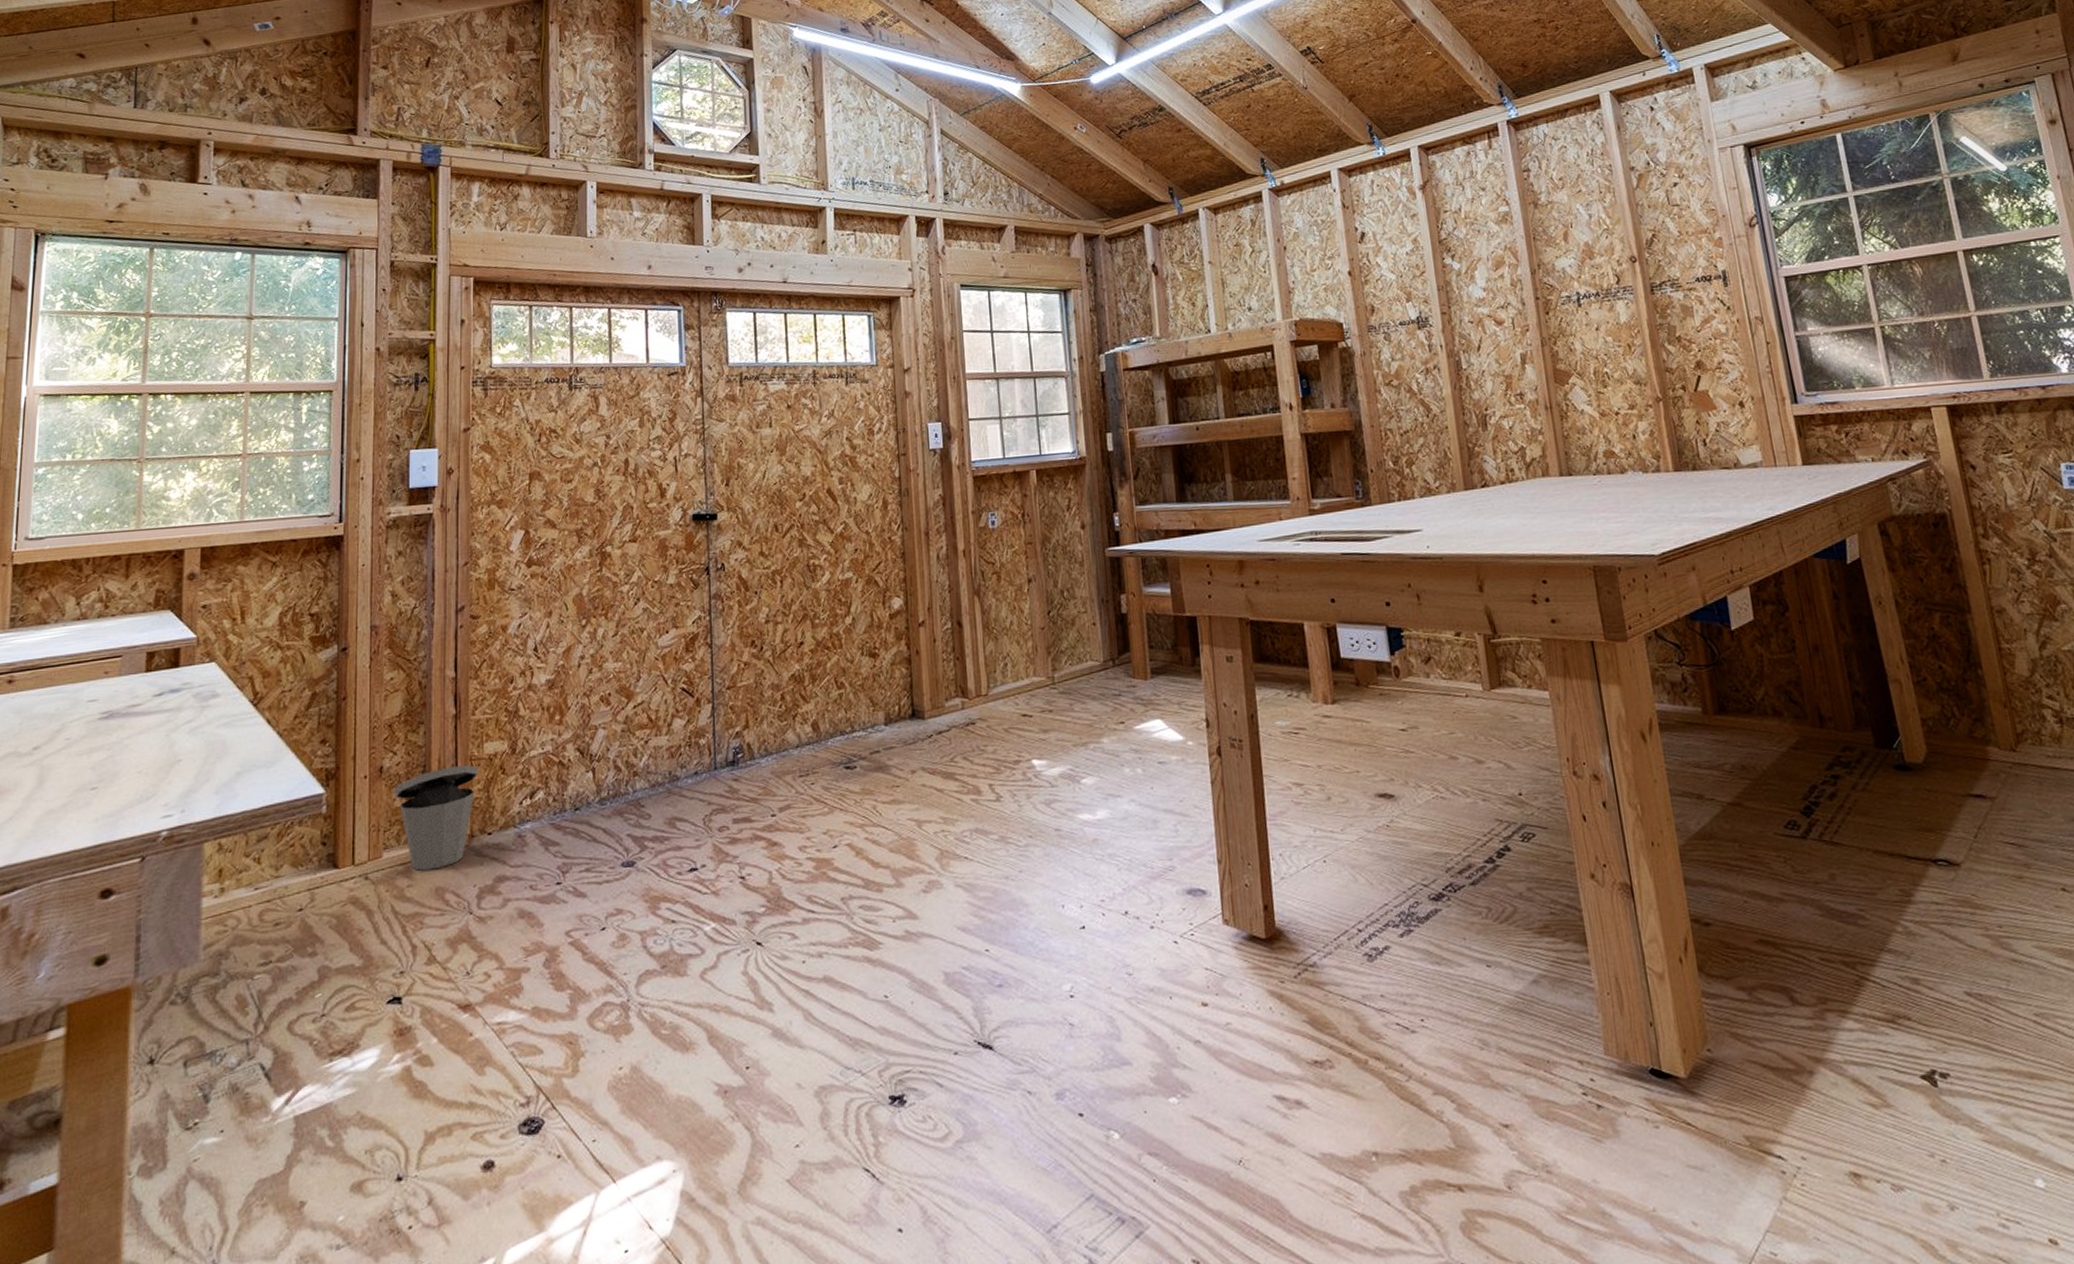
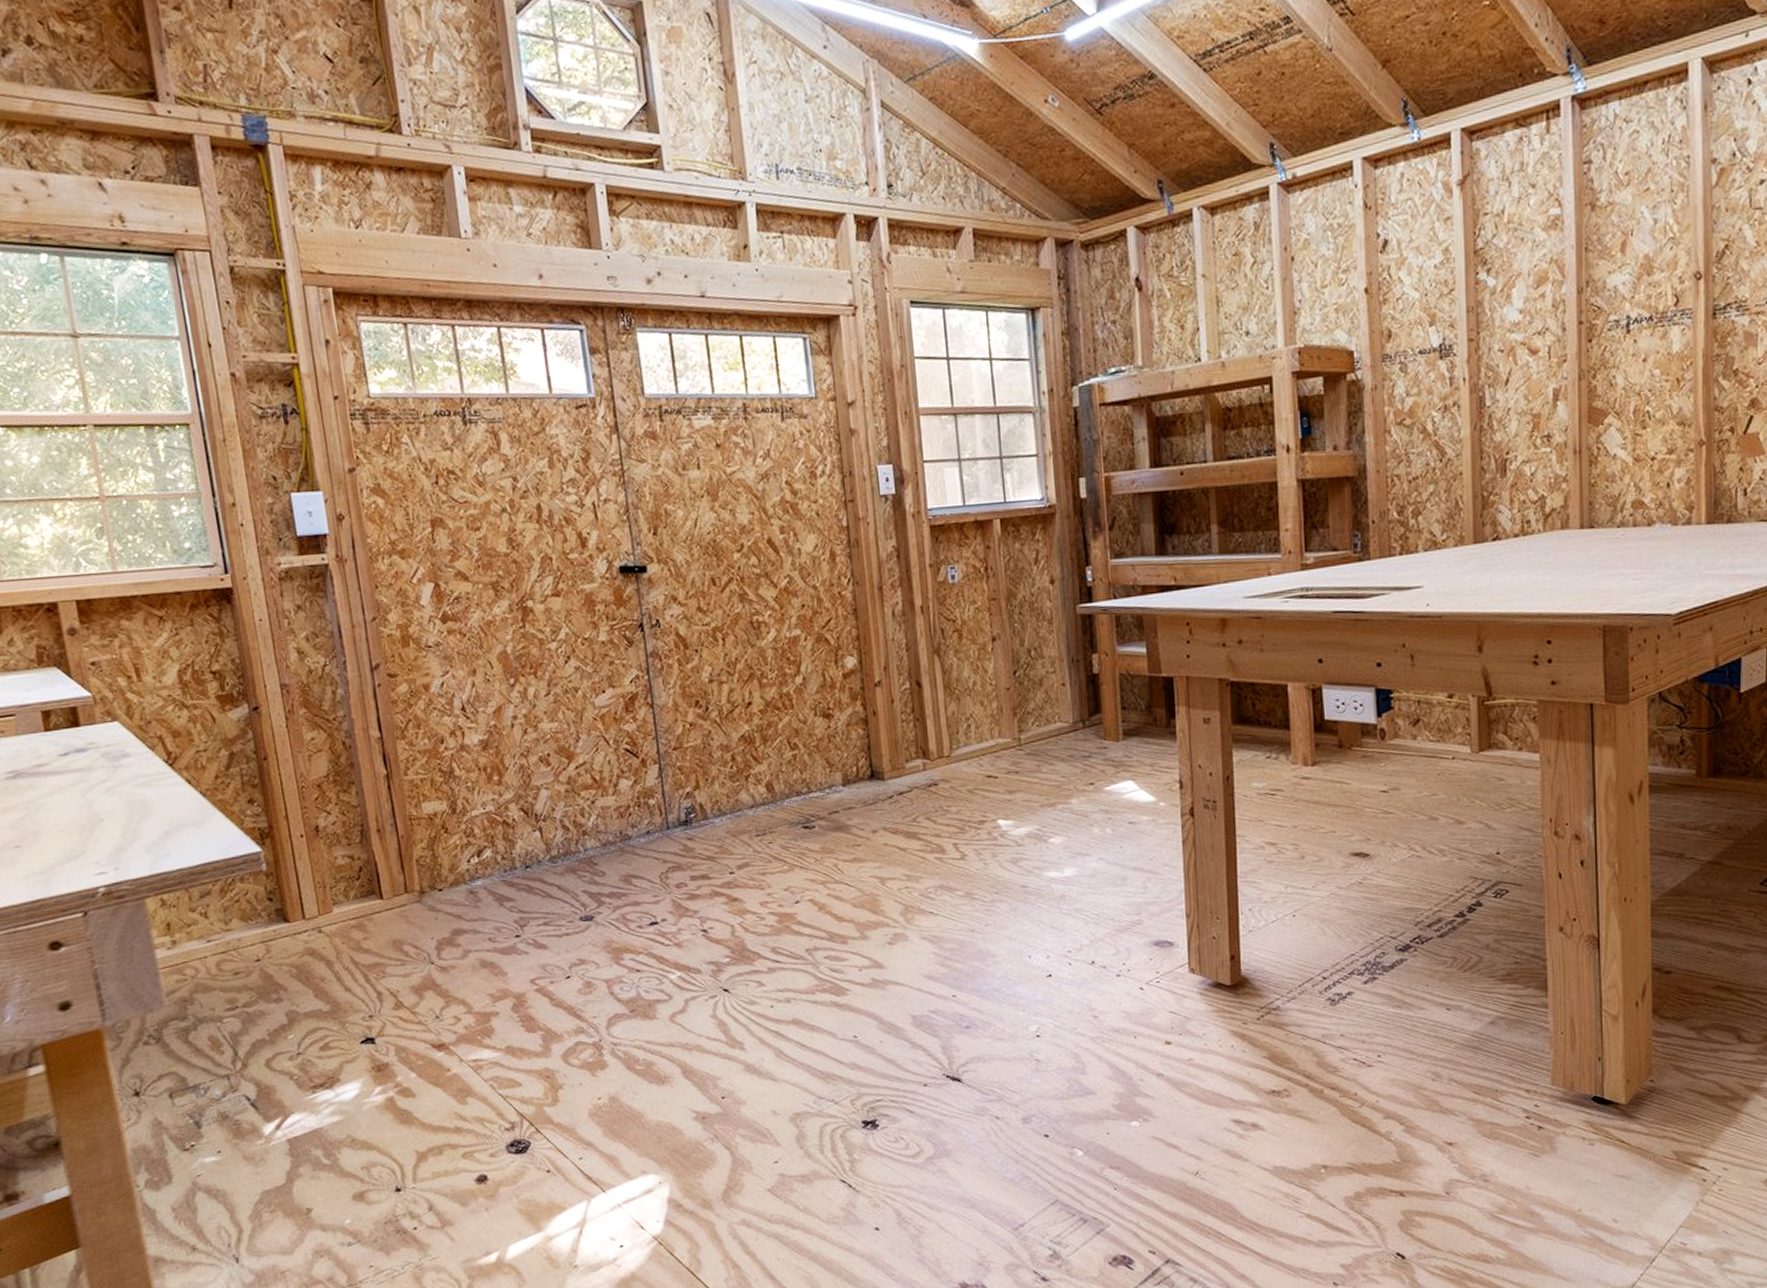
trash can: present [393,764,478,871] -> none [333,823,420,925]

